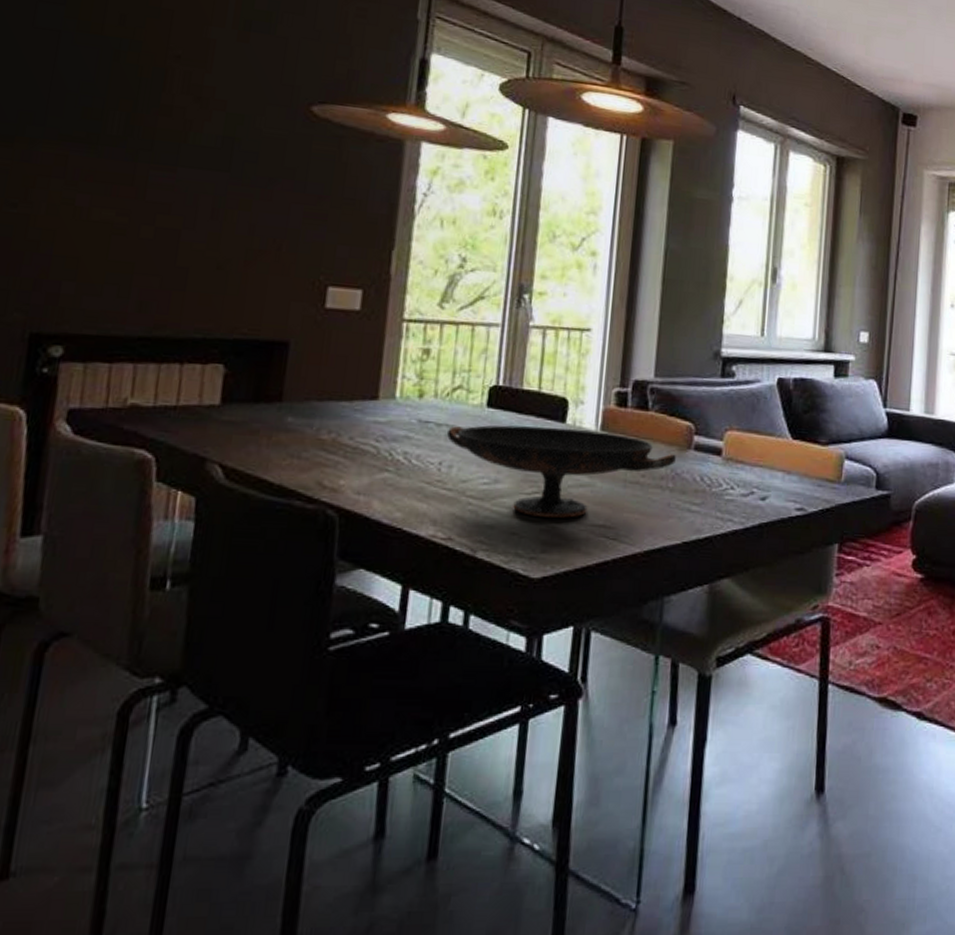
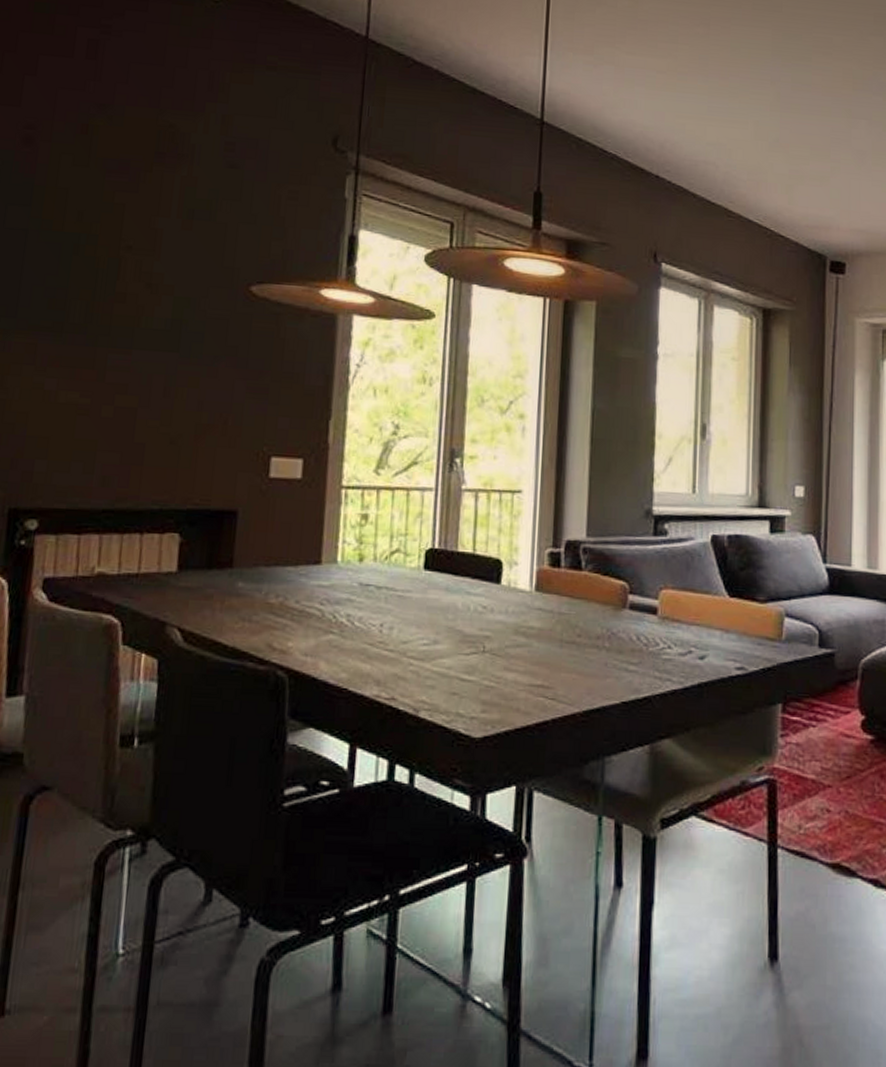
decorative bowl: present [446,425,676,519] -> none [386,587,611,679]

